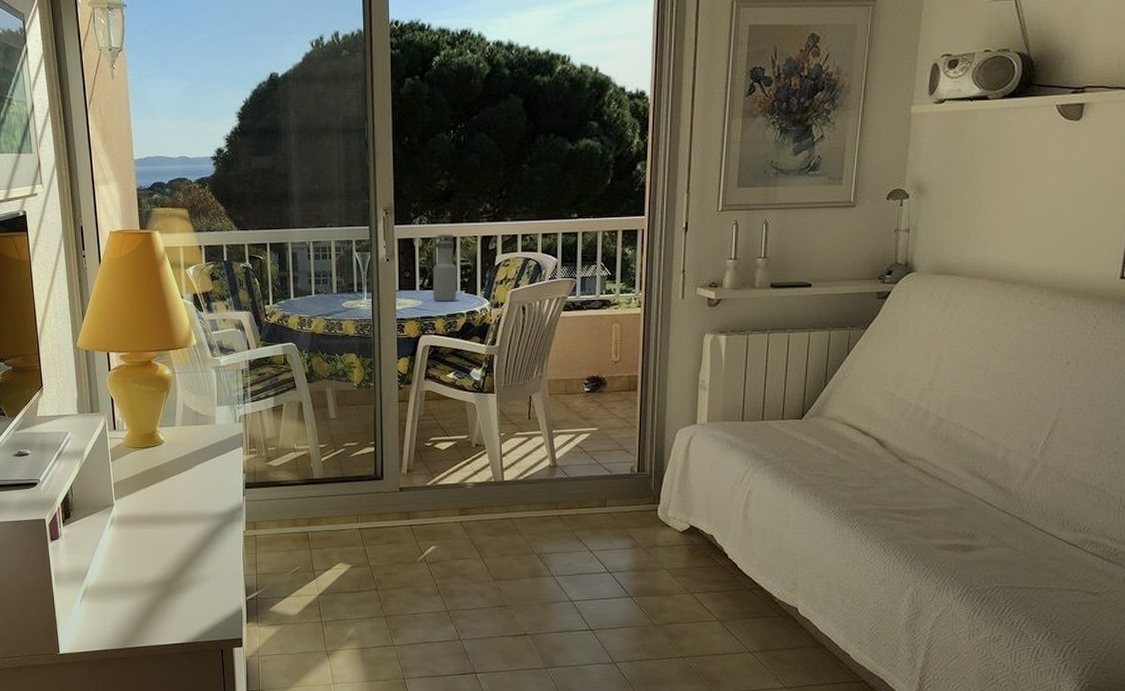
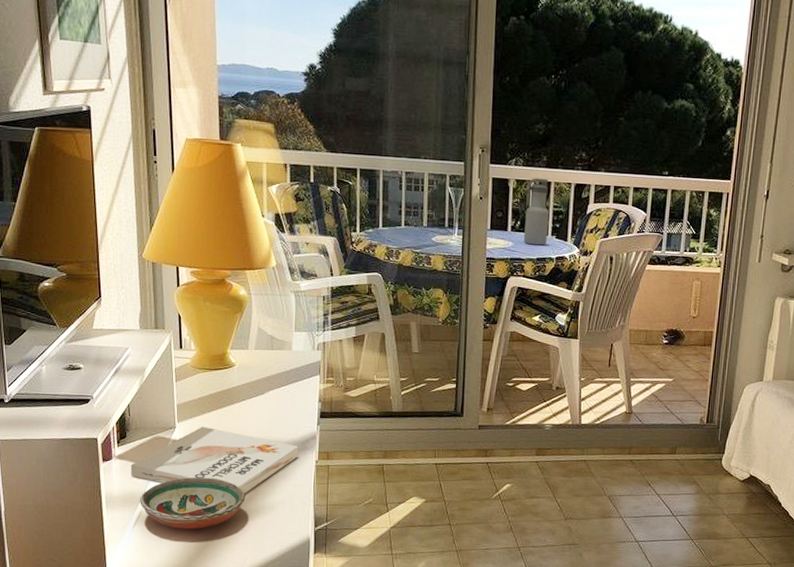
book: none [75,502,227,566] -> present [130,426,298,494]
decorative bowl: none [85,552,180,603] -> present [140,477,246,530]

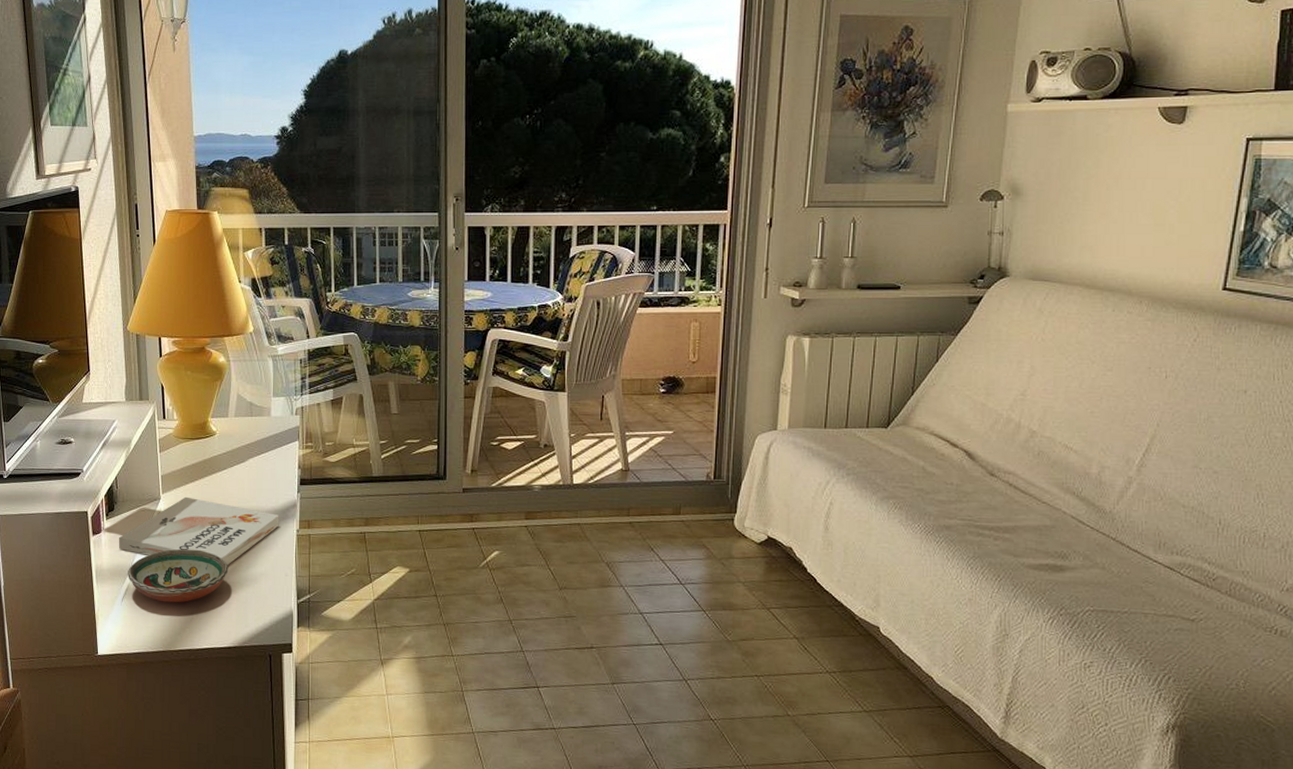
water bottle: present [524,178,550,246] -> none [503,223,530,294]

